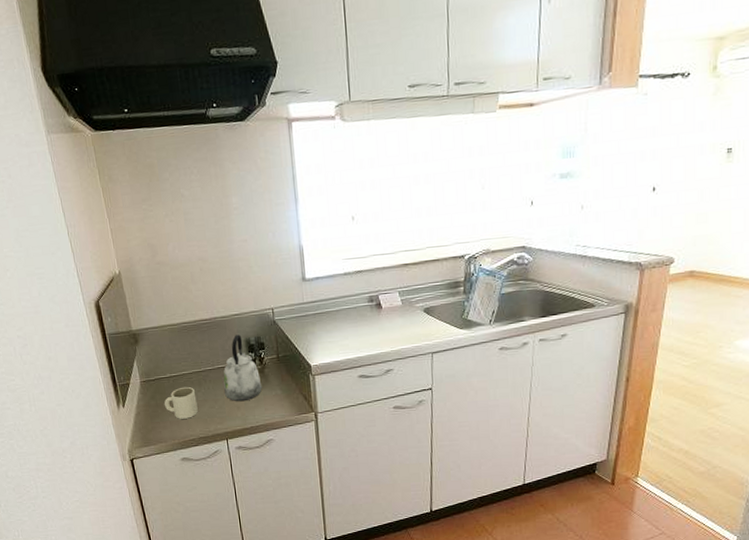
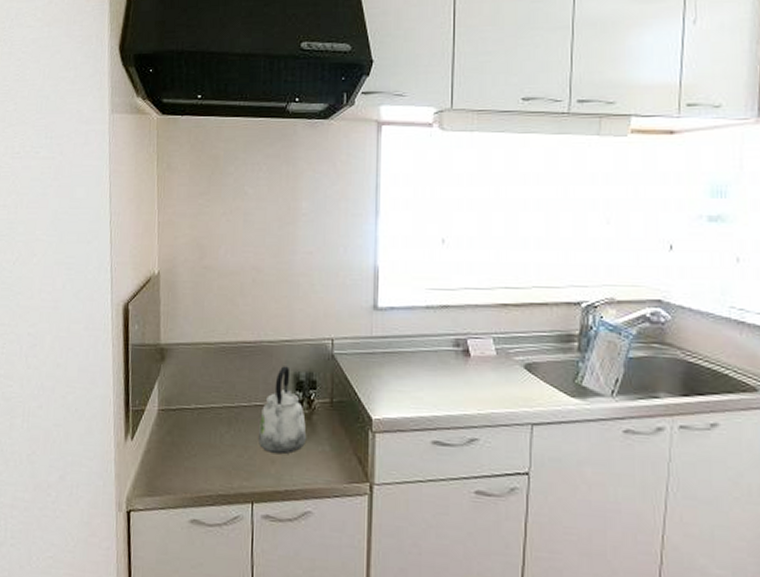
mug: present [164,386,198,419] -> none [181,424,223,467]

